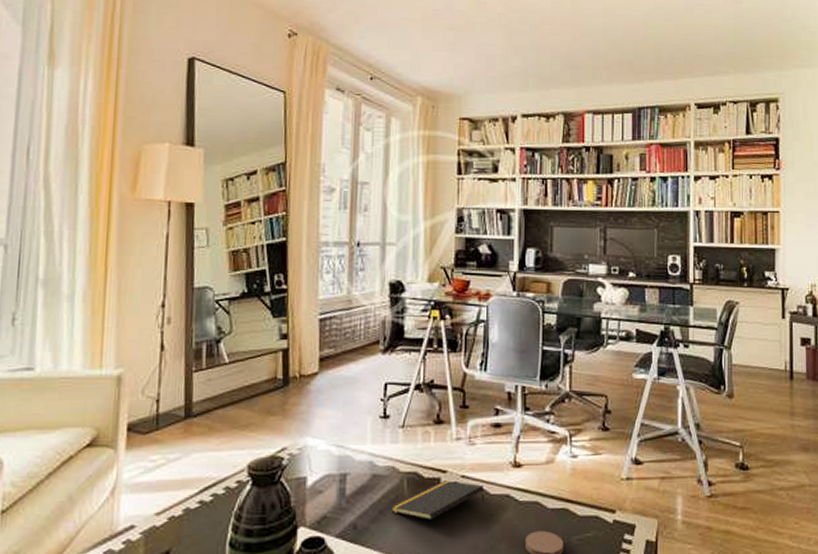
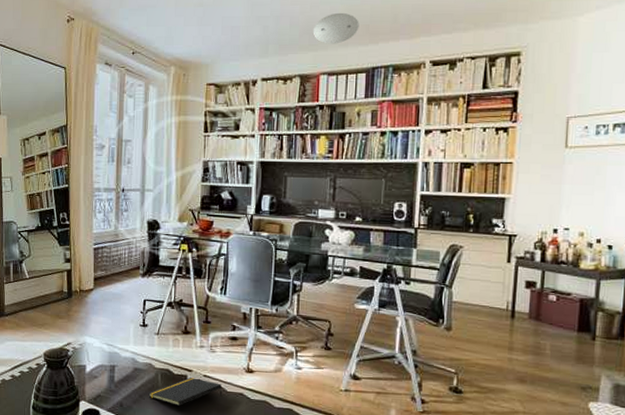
ceiling light: none [575,47,623,81] -> present [312,12,359,44]

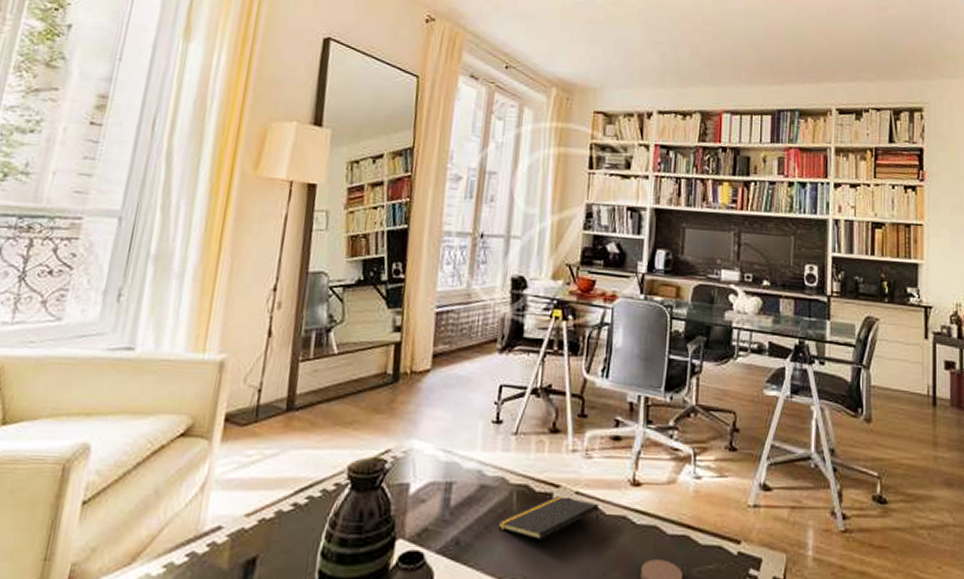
ceiling light: present [312,12,359,44] -> none [714,47,764,81]

